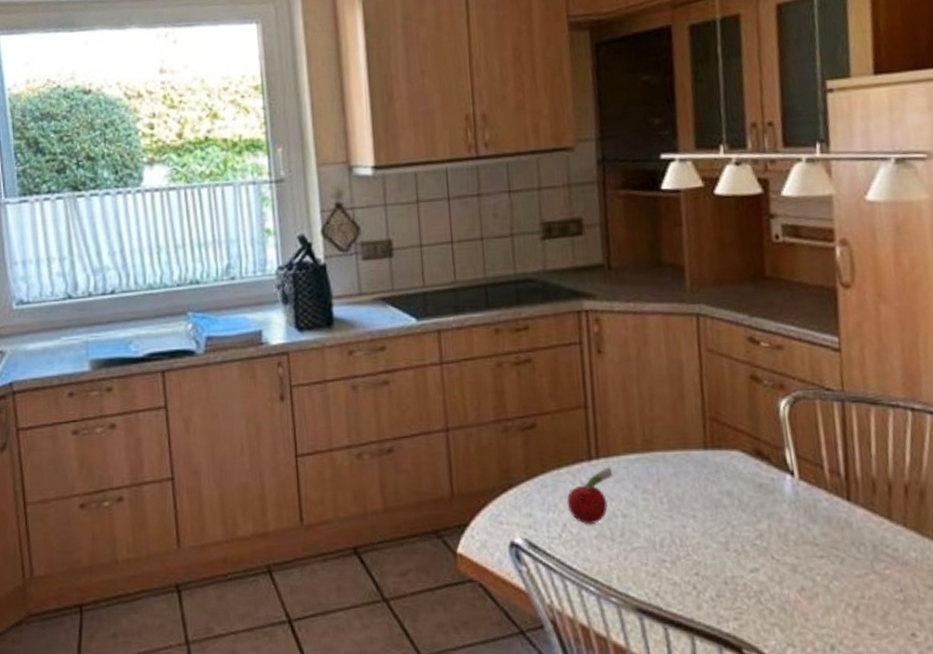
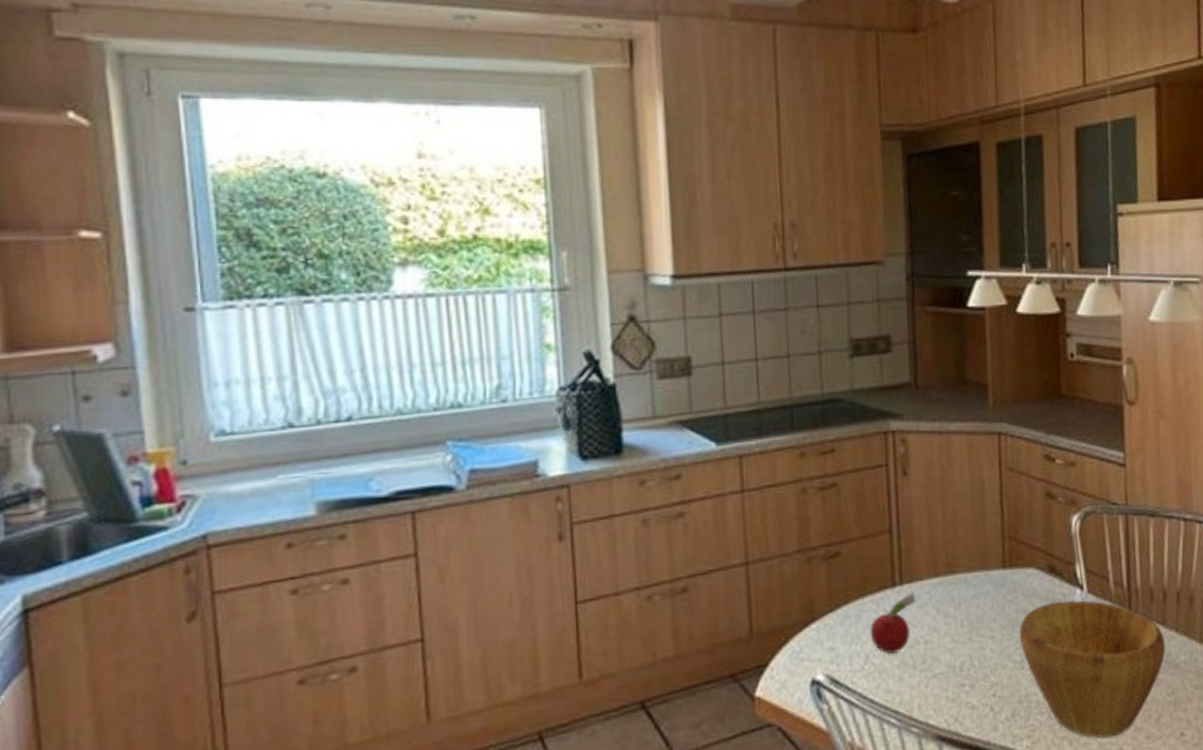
bowl: none [723,486,892,630] -> present [1019,600,1166,738]

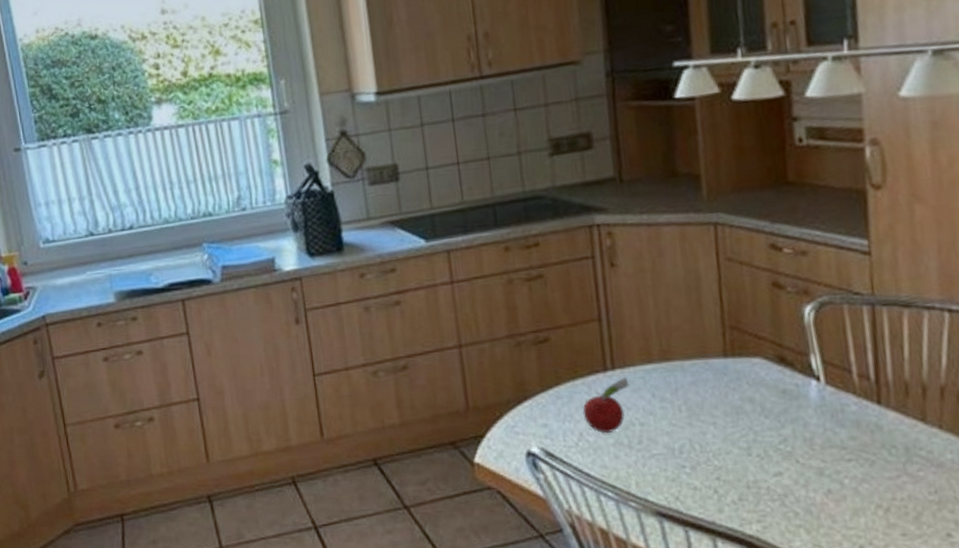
bowl: present [1019,600,1166,738] -> none [744,391,927,531]

